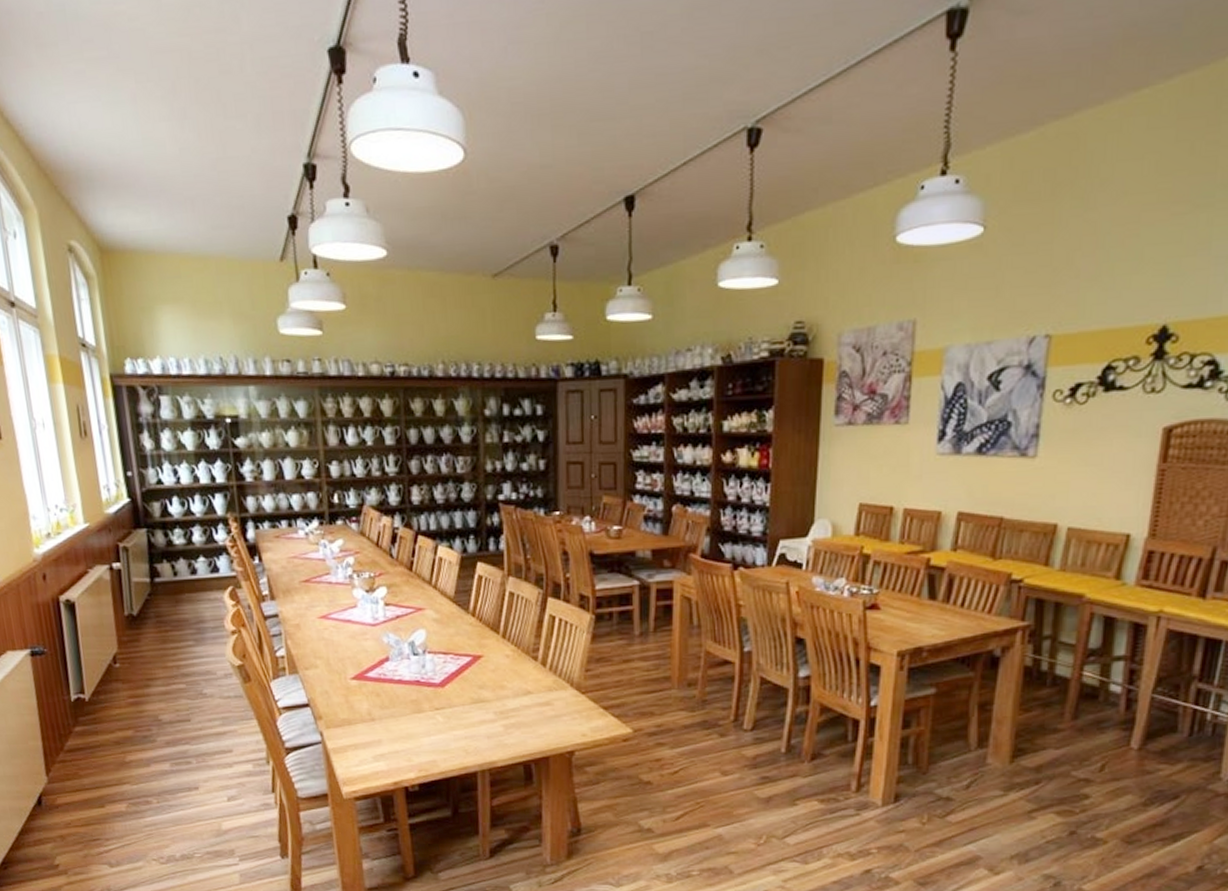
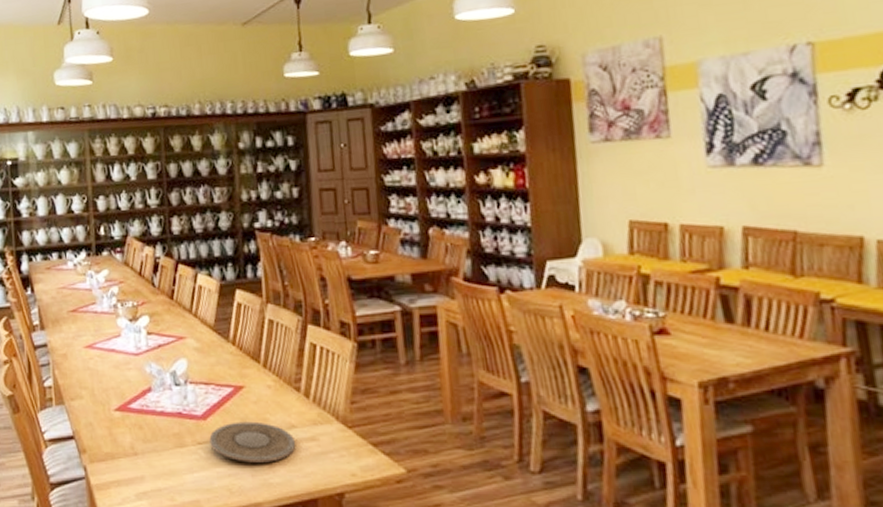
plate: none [447,688,531,726] -> present [209,421,296,462]

